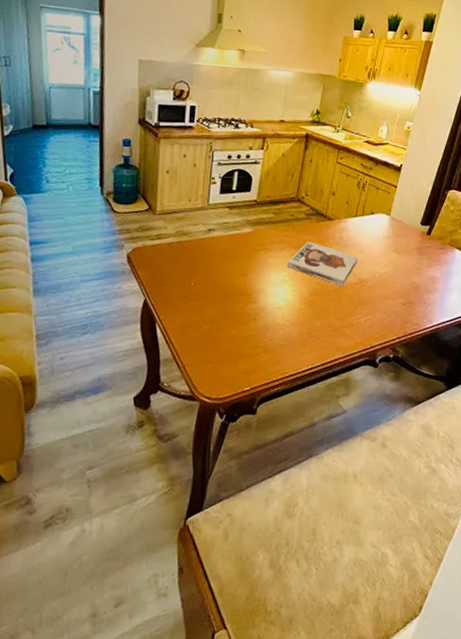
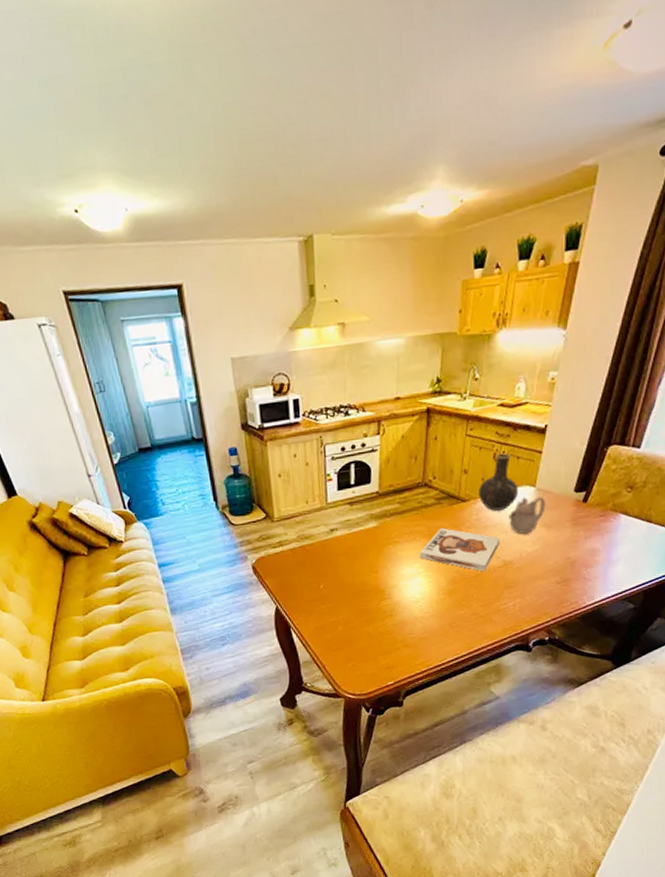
vase: none [343,182,376,232] -> present [479,453,519,511]
teapot: none [366,223,397,256] -> present [509,497,546,534]

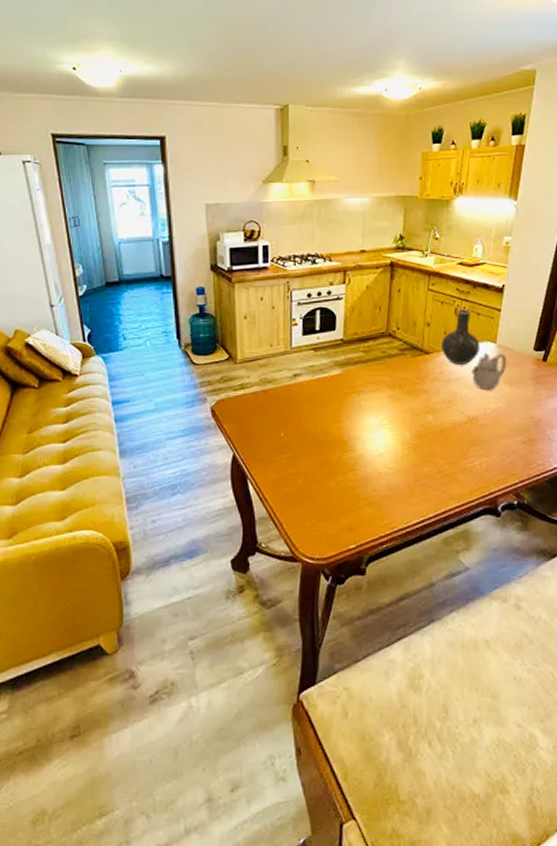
board game: present [419,528,501,572] -> none [383,379,465,427]

